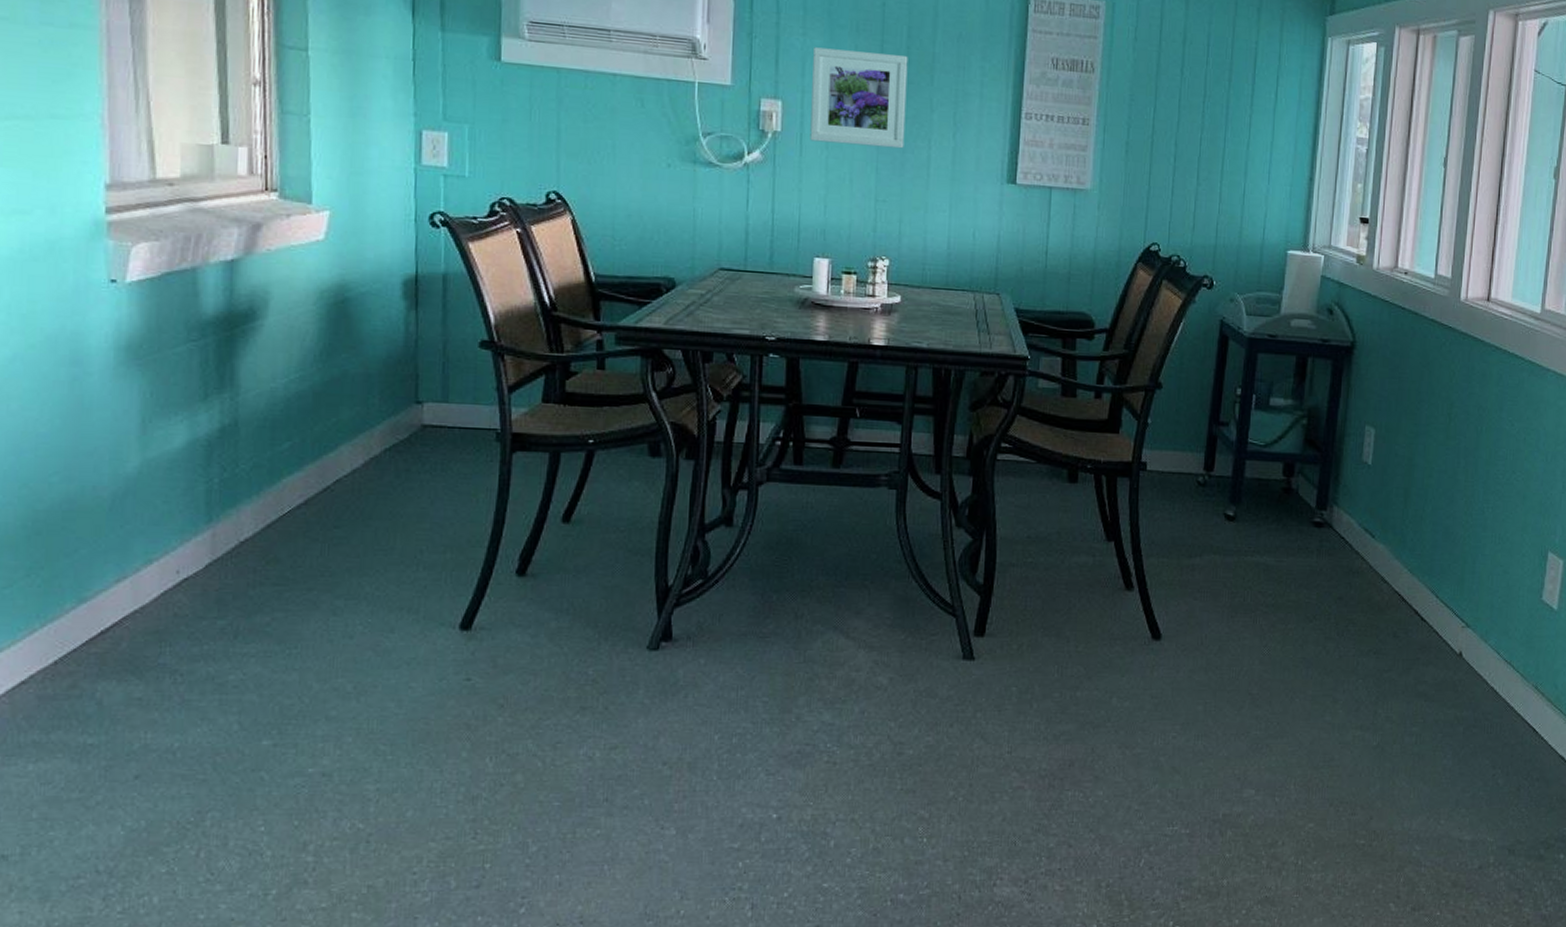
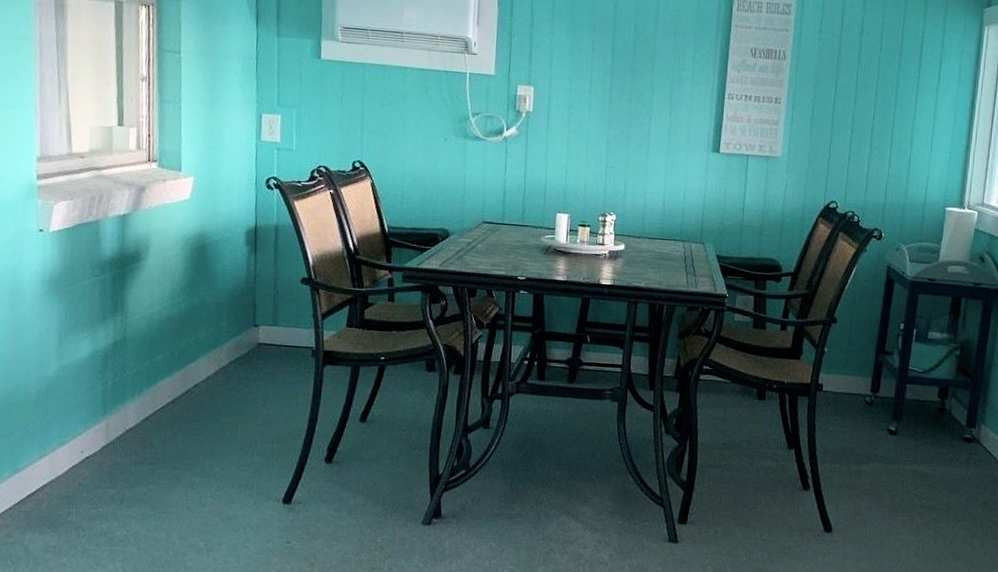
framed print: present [810,47,908,149] -> none [555,43,634,125]

